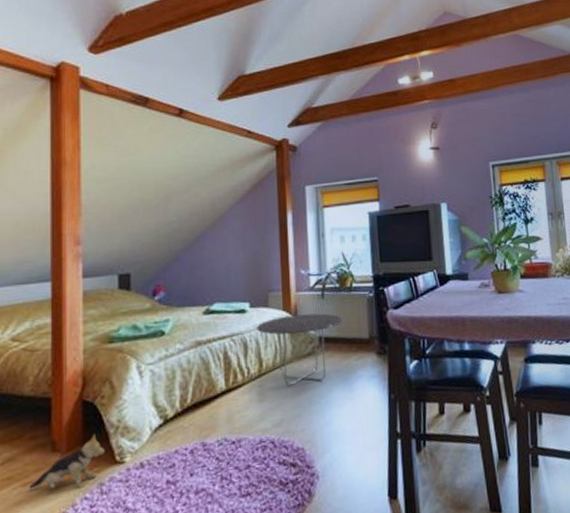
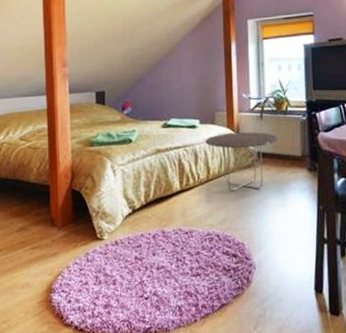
plush toy: present [29,434,105,489] -> none [36,216,89,255]

